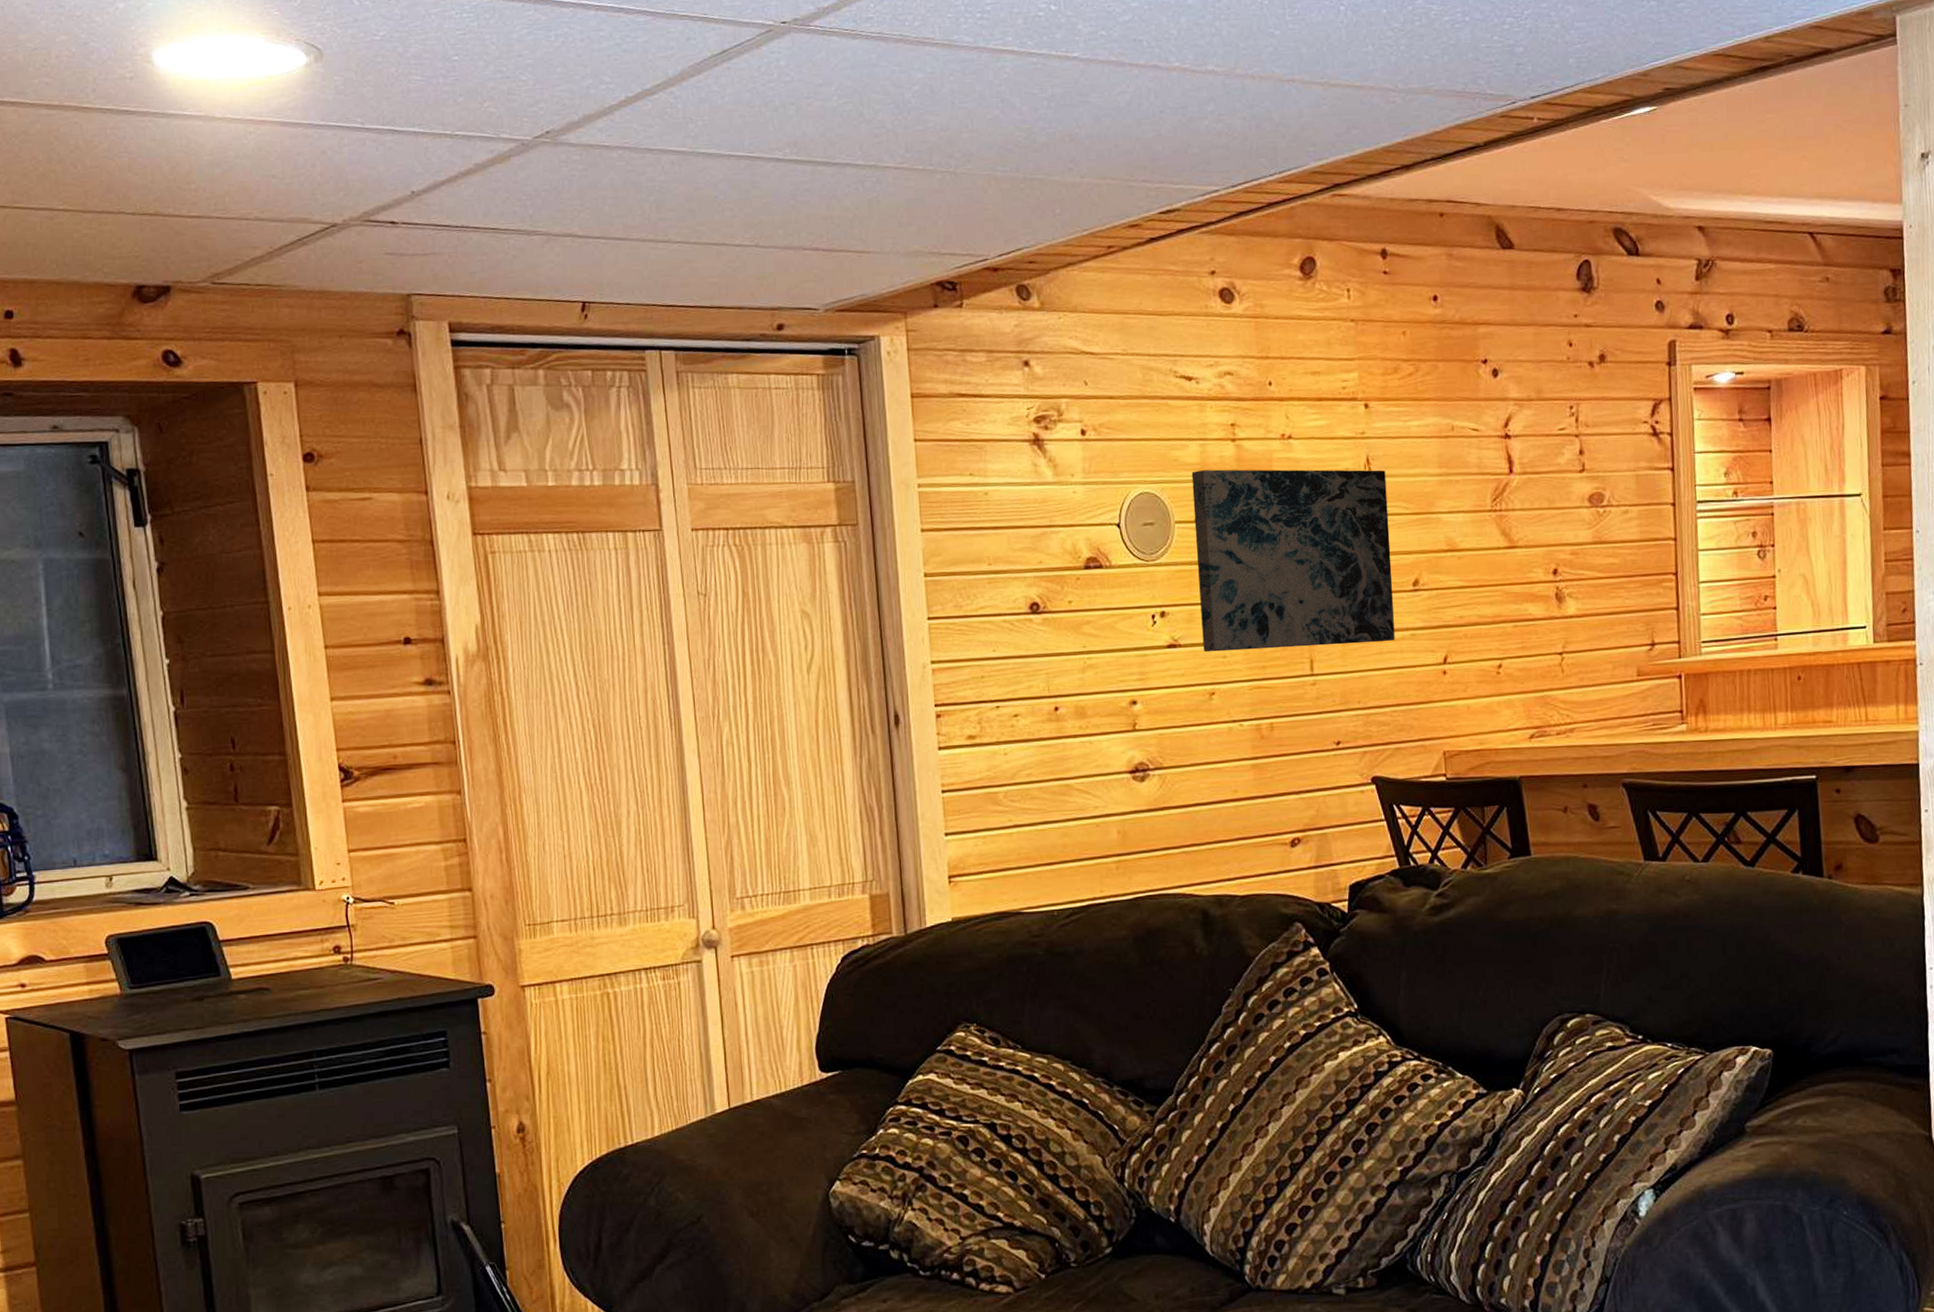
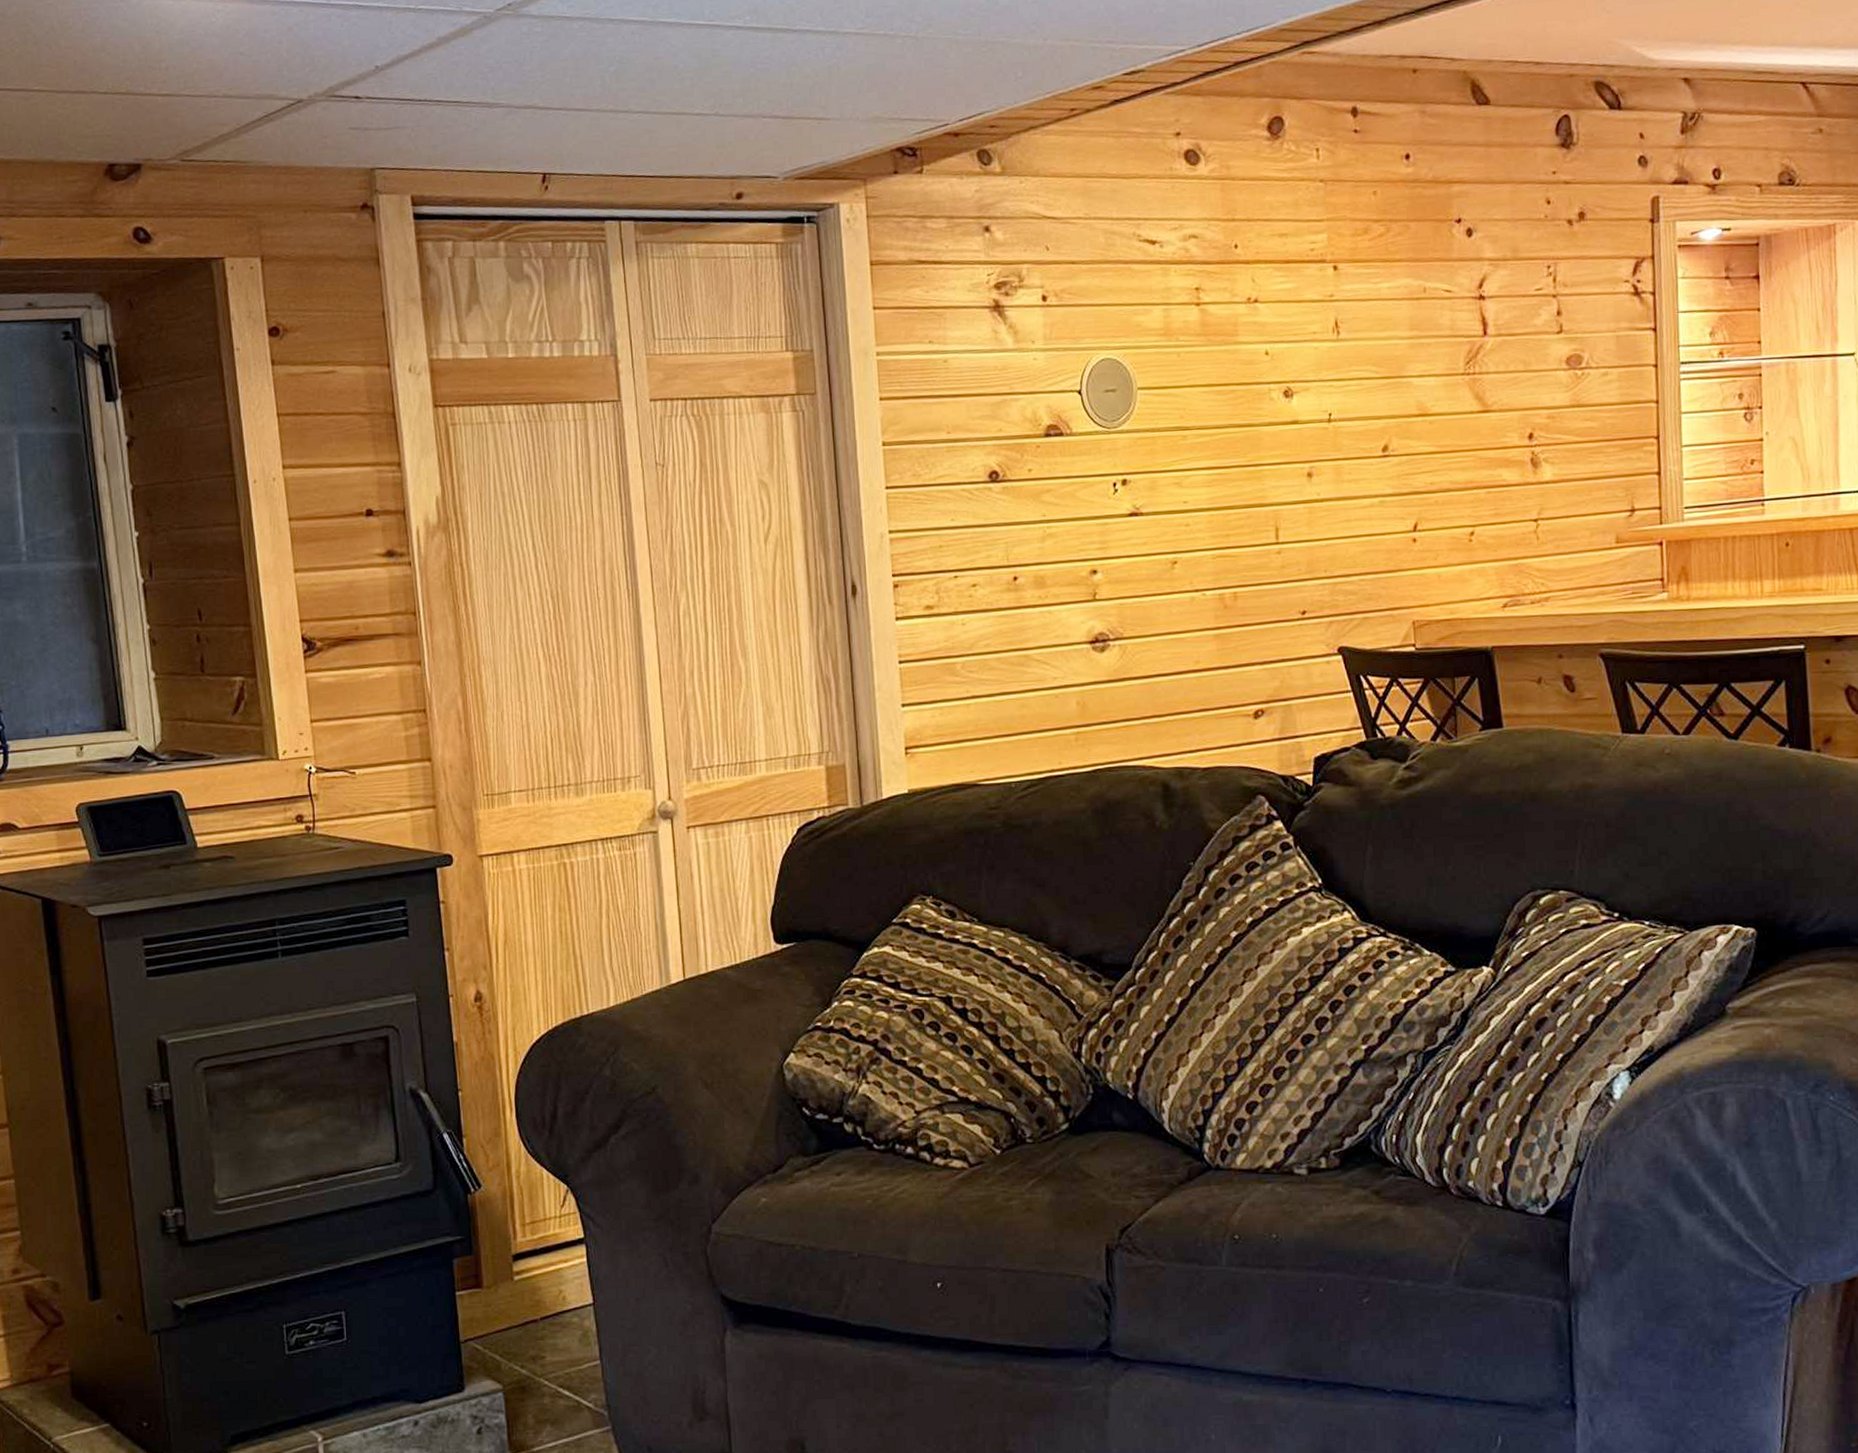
wall art: present [1191,469,1395,652] -> none [1154,333,1363,521]

